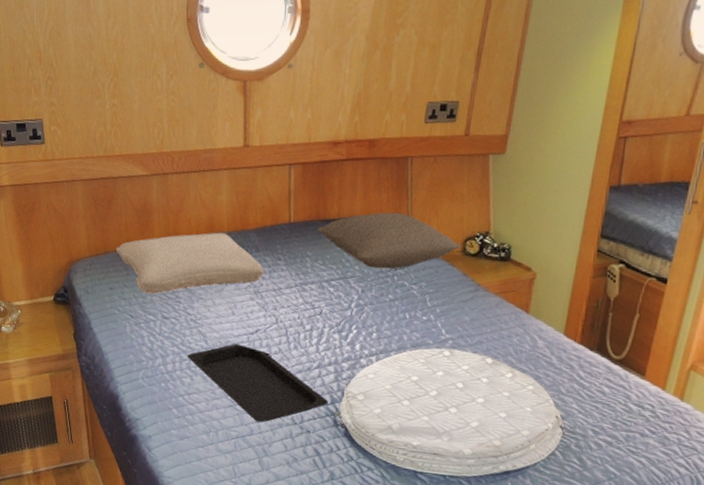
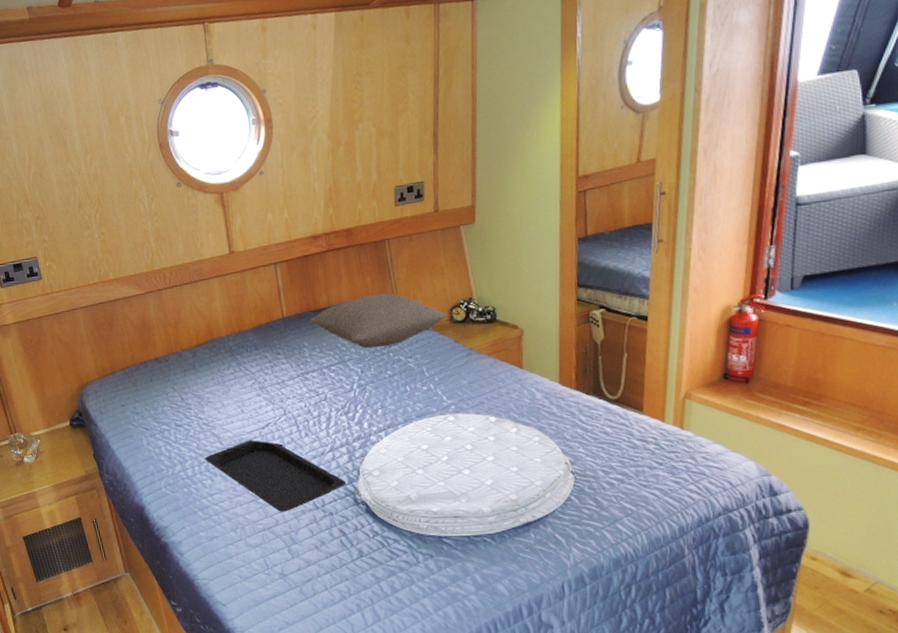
pillow: present [115,232,264,295] -> none [122,336,266,405]

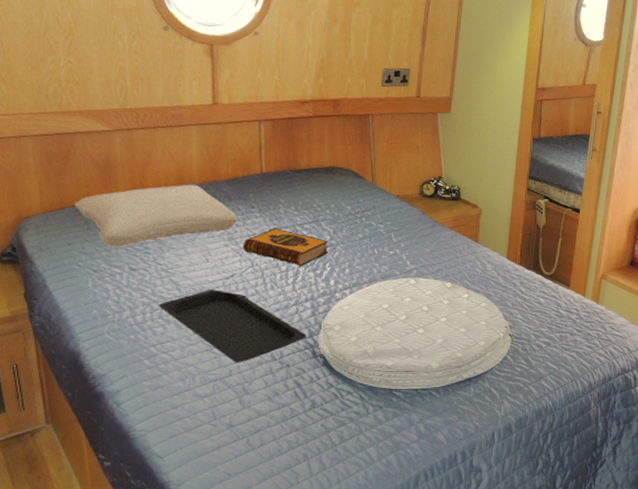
pillow: none [122,336,266,405] -> present [74,184,238,247]
hardback book: none [273,373,358,410] -> present [242,228,328,266]
pillow: present [309,292,449,349] -> none [288,162,420,212]

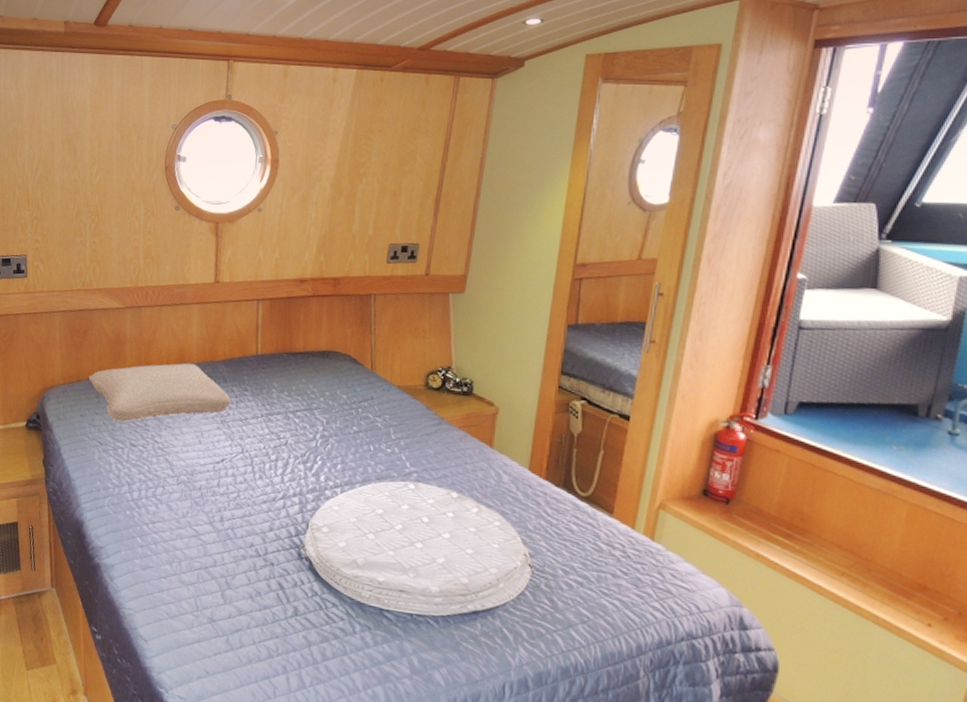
serving tray: present [159,289,306,362] -> none [153,472,292,554]
hardback book: present [242,228,328,266] -> none [234,413,321,457]

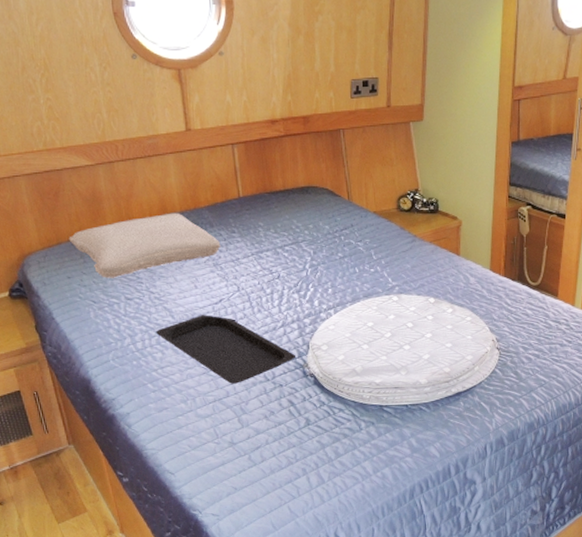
serving tray: none [153,472,292,554] -> present [156,315,295,384]

